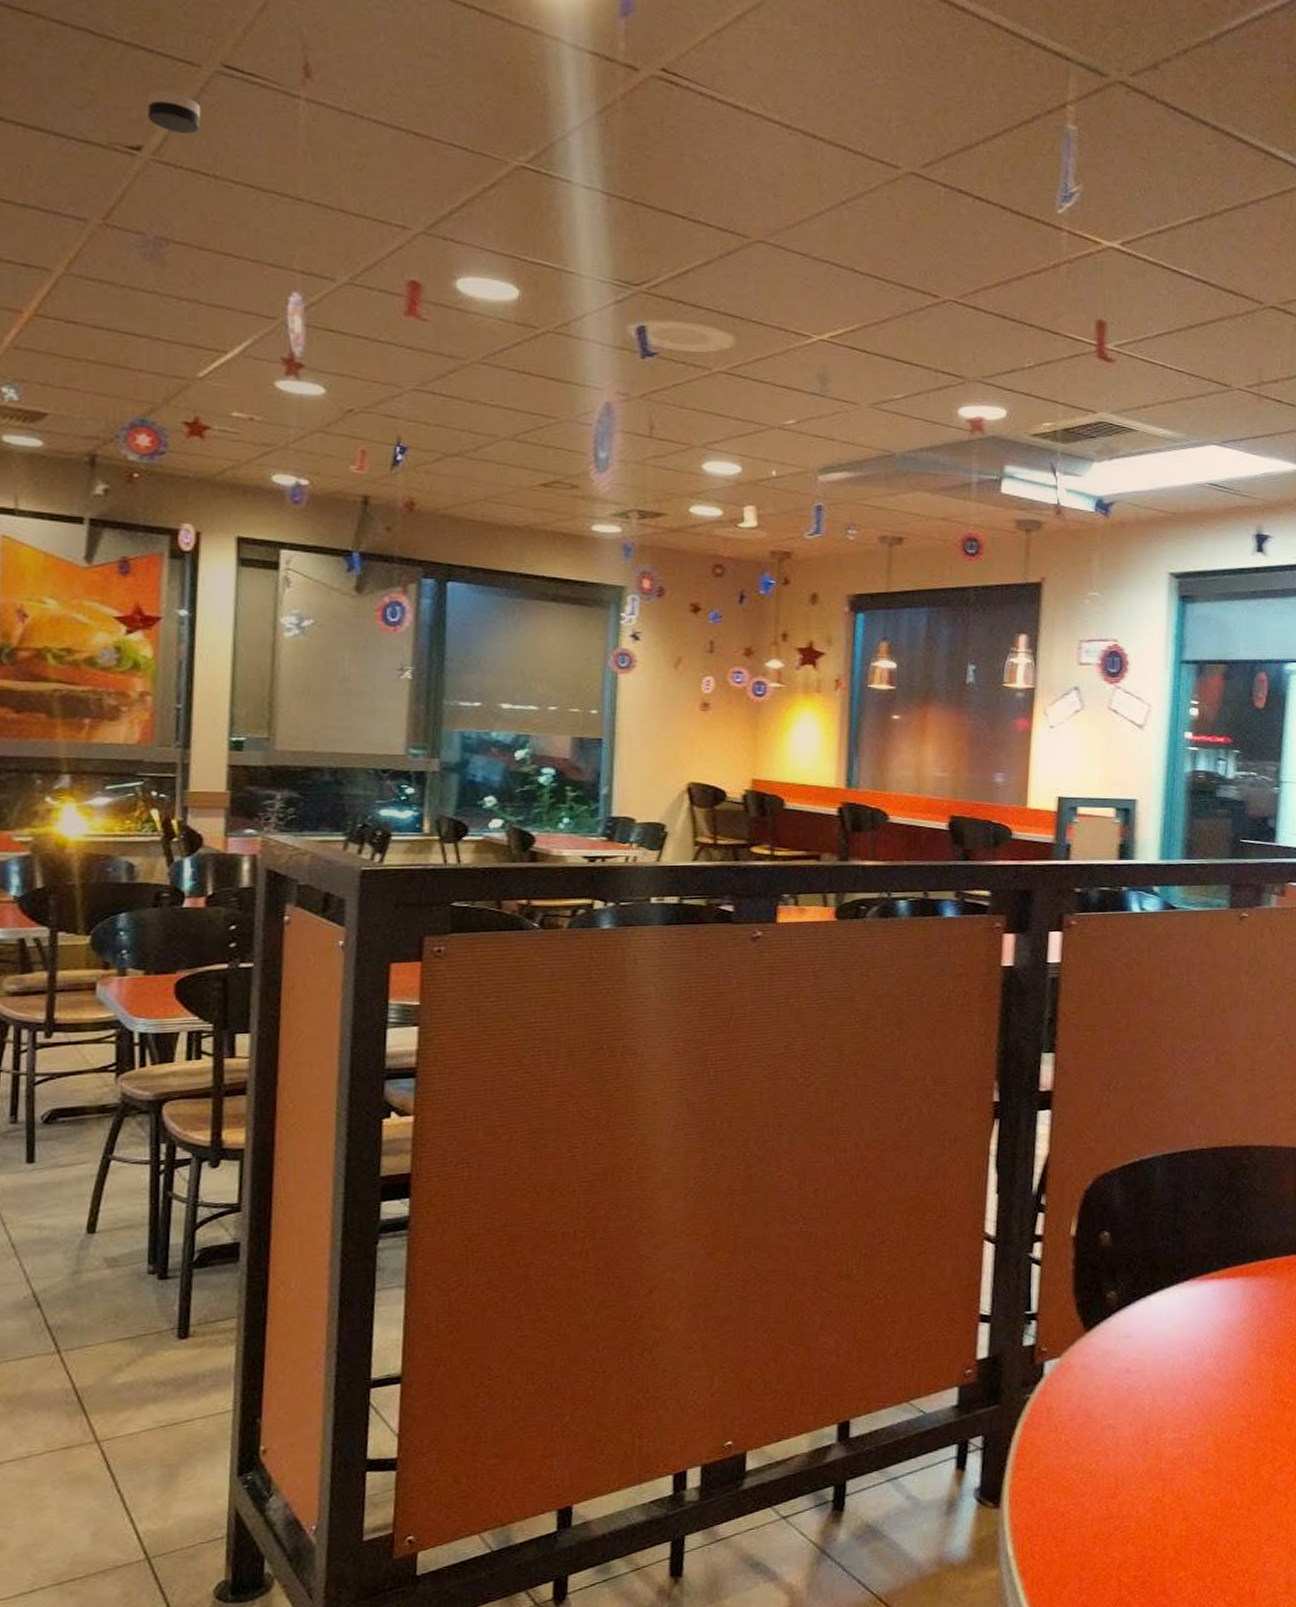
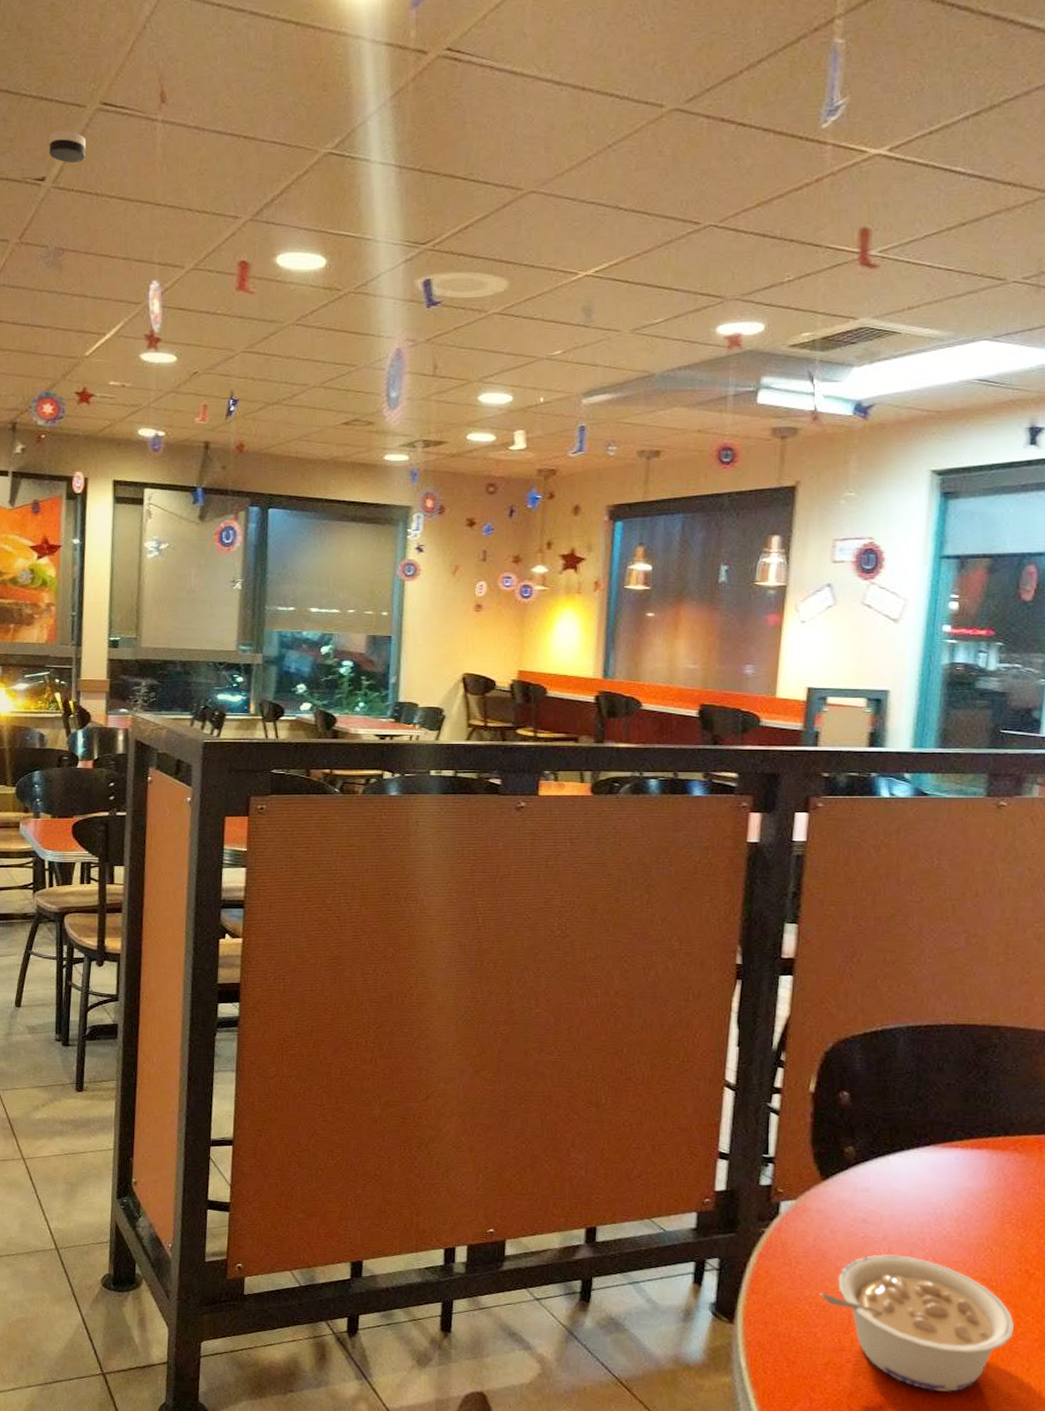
legume: none [1087,1402,1273,1547] -> present [820,1254,1015,1393]

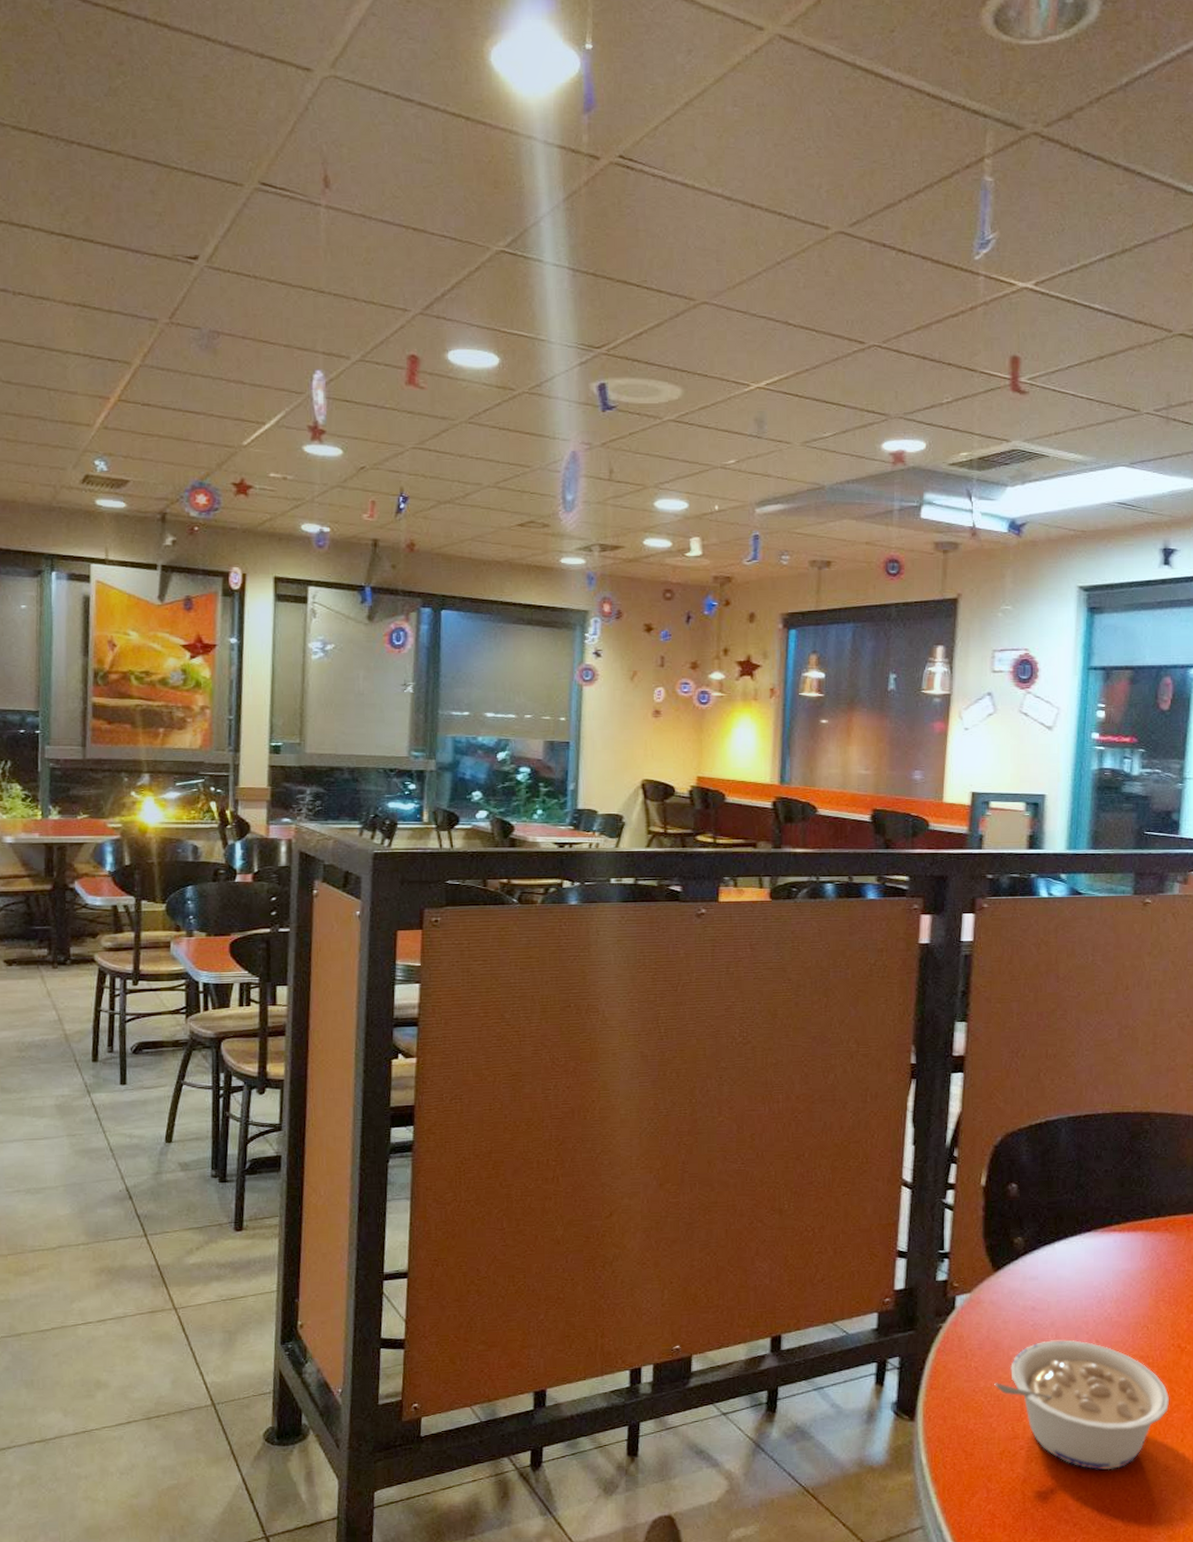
smoke detector: present [49,130,87,164] -> none [202,208,244,244]

